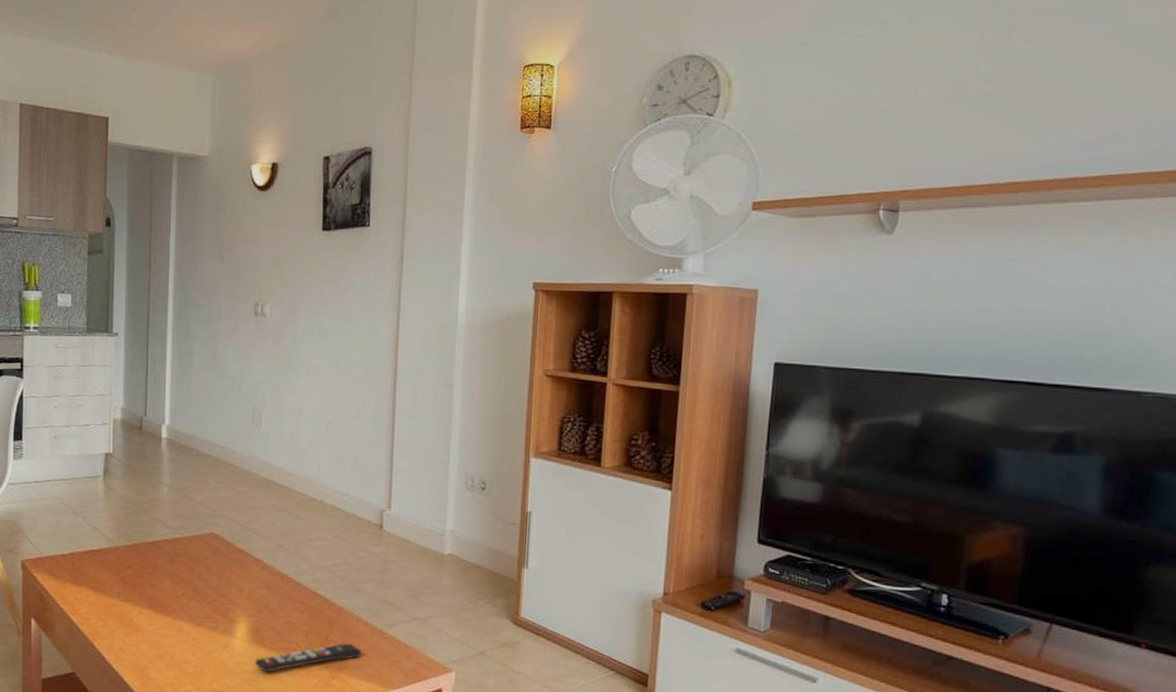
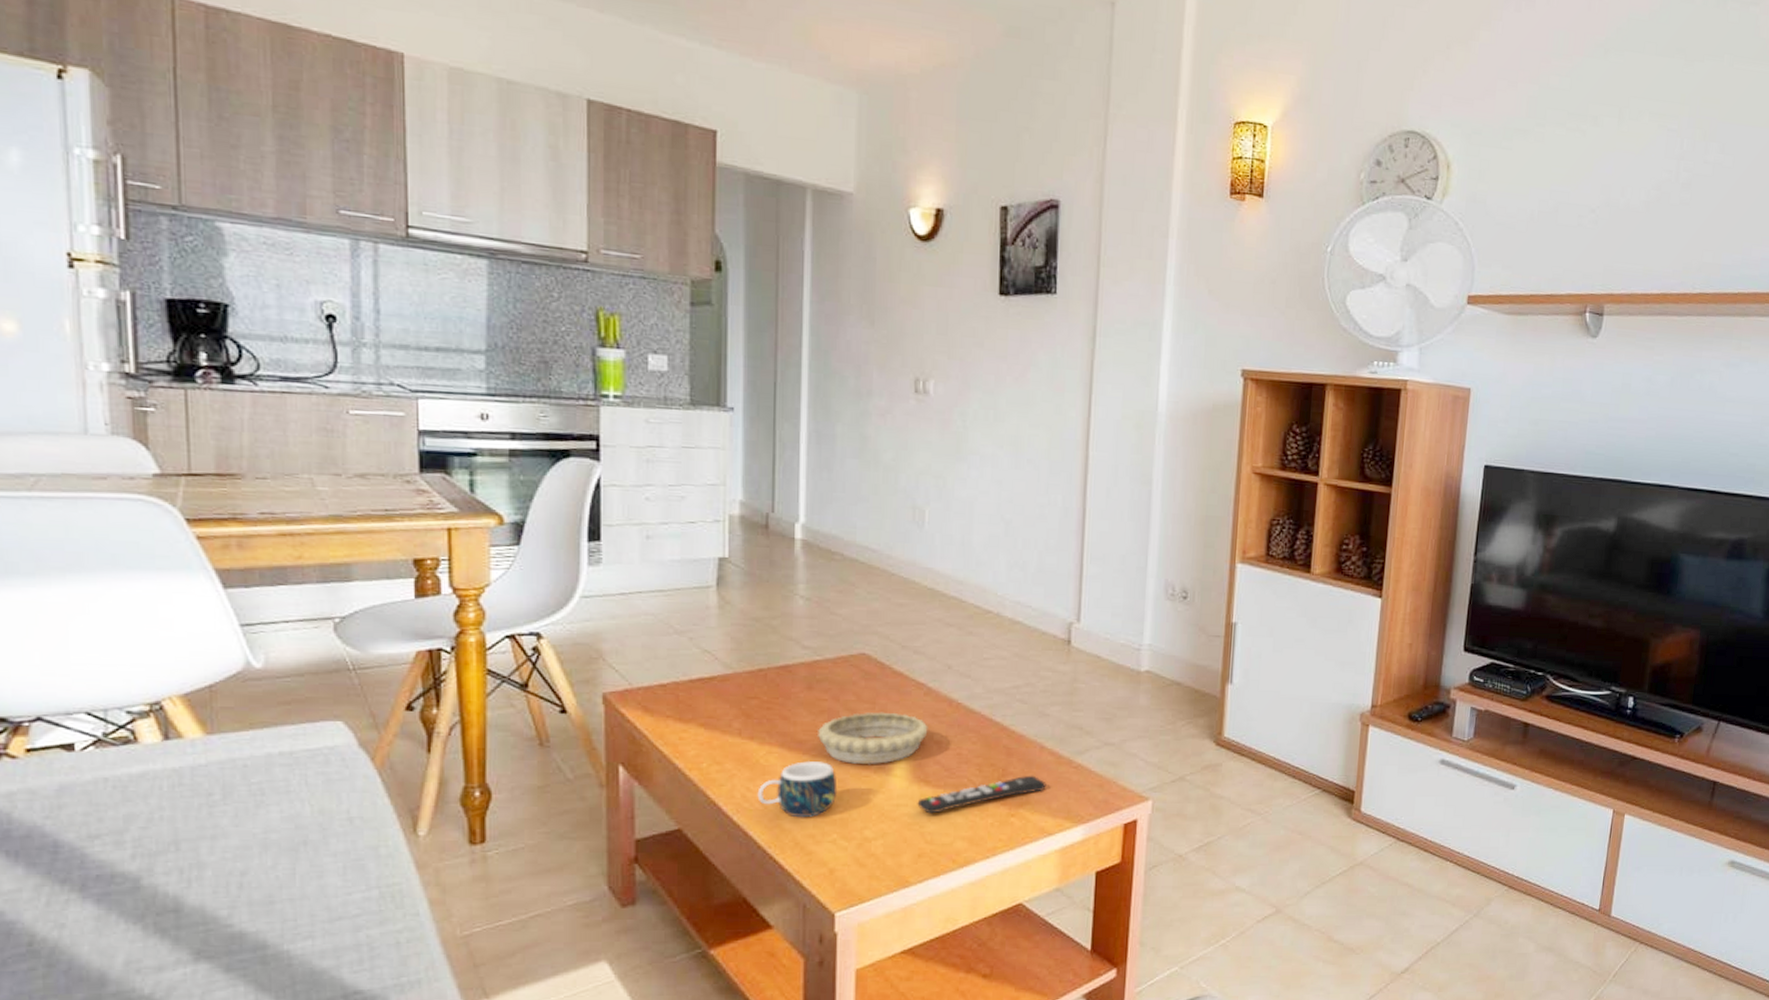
mug: none [131,622,191,669] -> present [757,761,836,818]
decorative bowl: none [177,582,264,628] -> present [818,712,928,765]

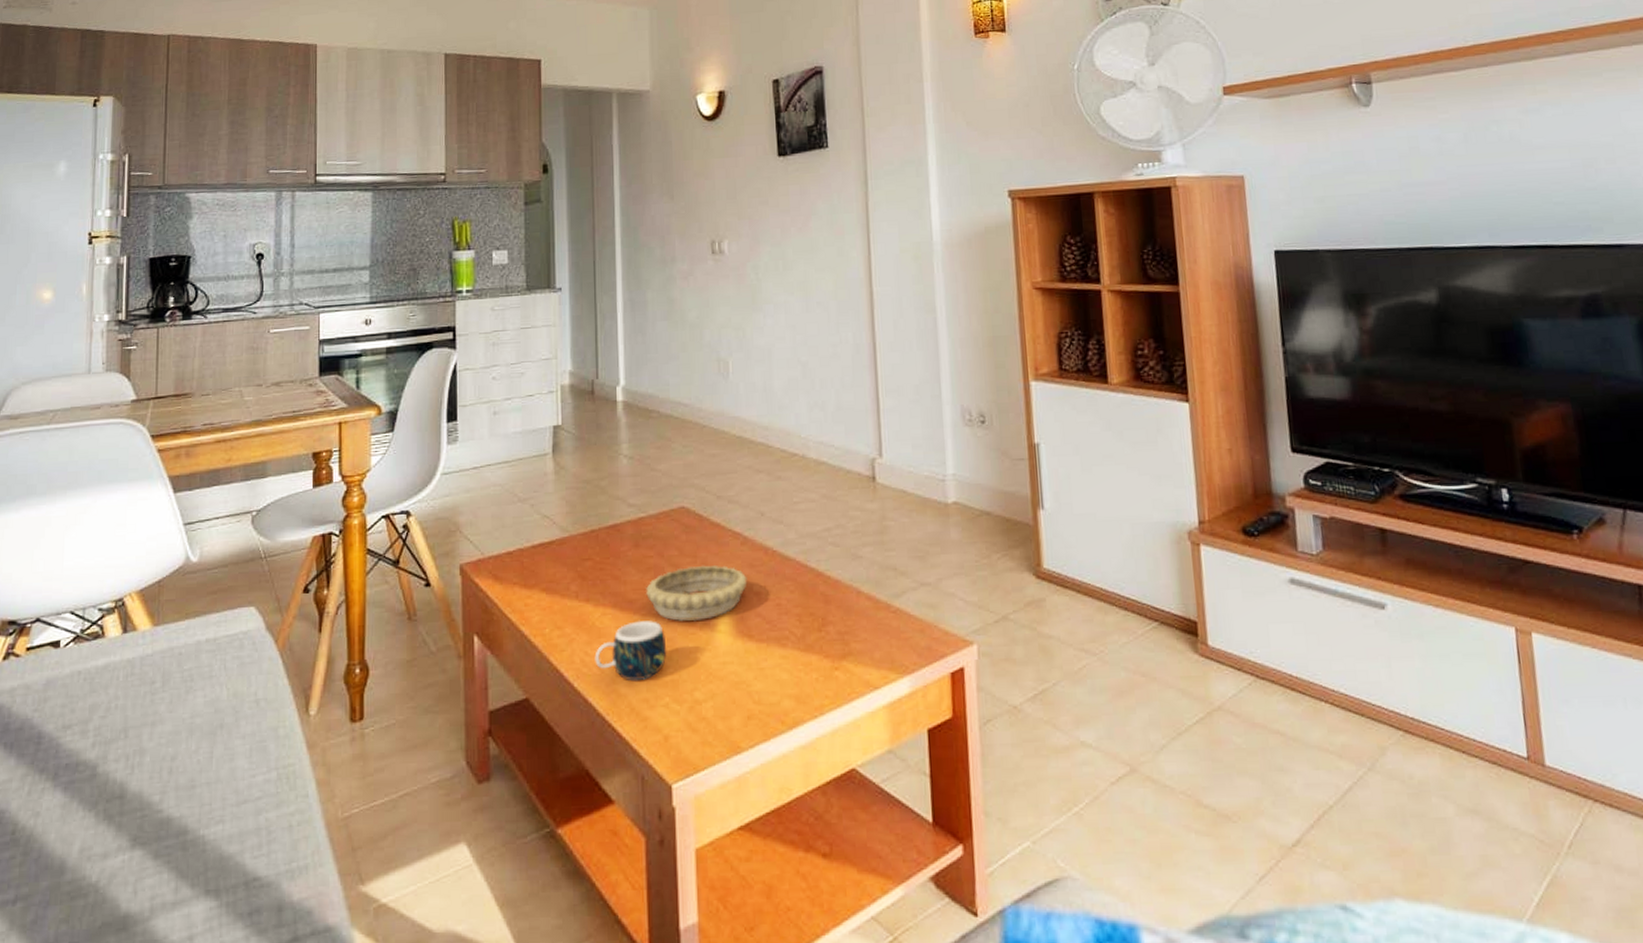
remote control: present [917,775,1046,814] -> none [742,623,867,671]

